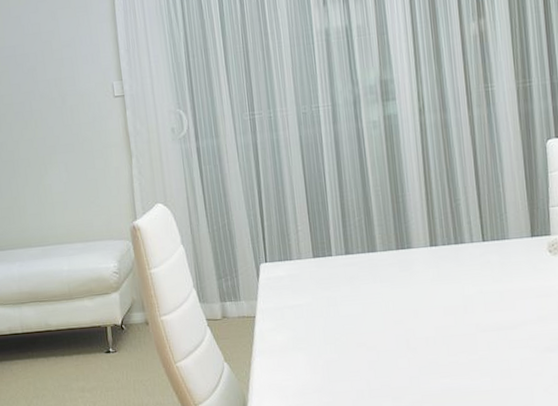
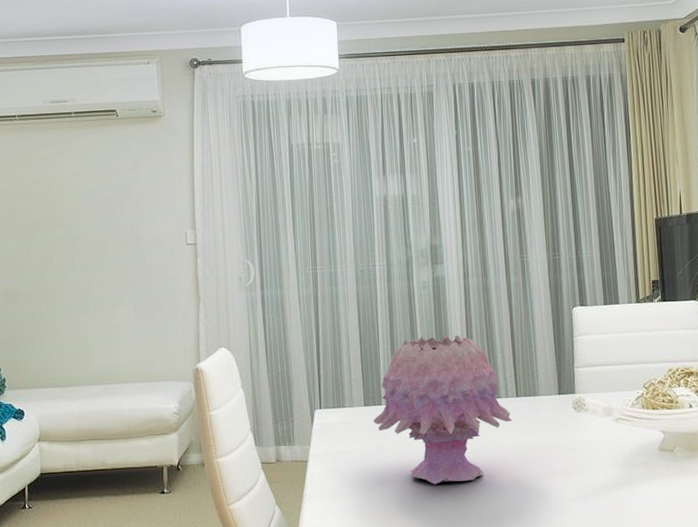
decorative vase: none [323,177,478,337] -> present [372,335,512,485]

